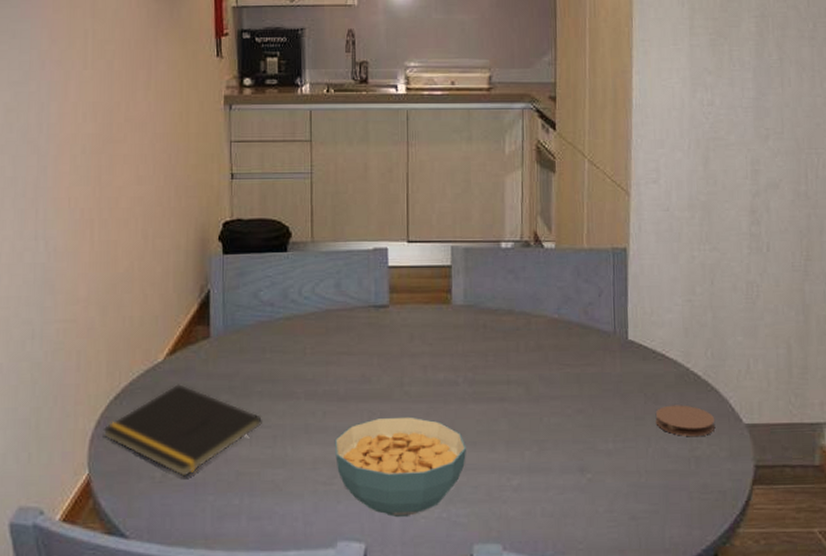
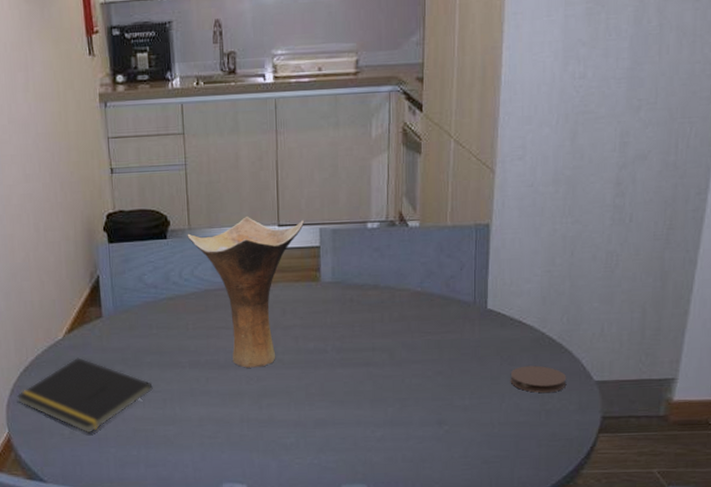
vase: none [309,231,436,401] -> present [187,217,305,368]
cereal bowl: present [334,416,466,518] -> none [217,380,335,464]

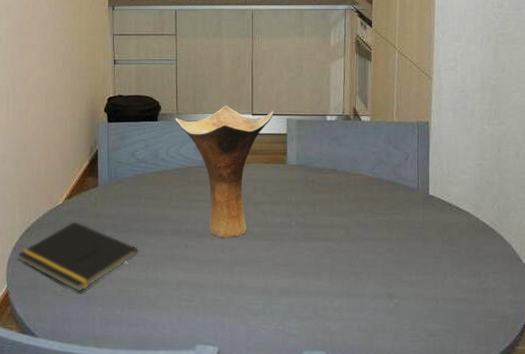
coaster: present [510,365,567,393] -> none [450,247,500,272]

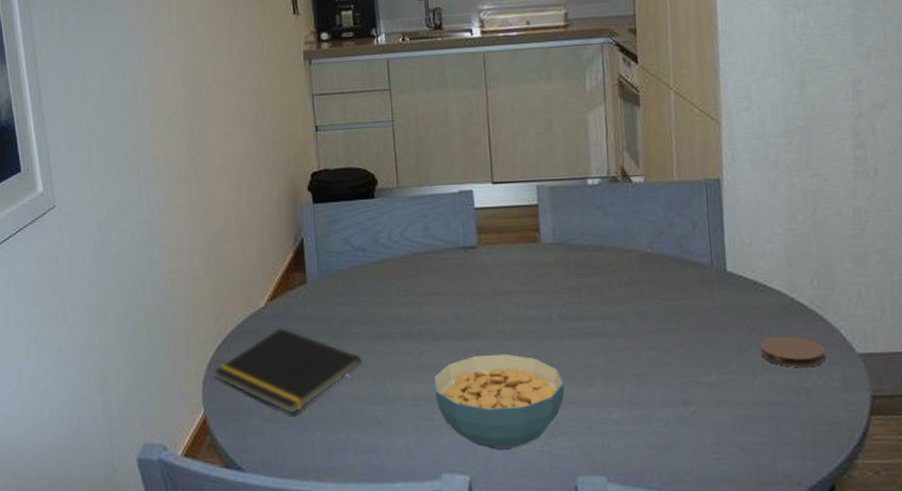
vase: present [175,106,275,238] -> none [396,174,521,339]
cereal bowl: none [194,251,298,329] -> present [432,353,565,451]
coaster: none [450,247,500,272] -> present [760,335,826,367]

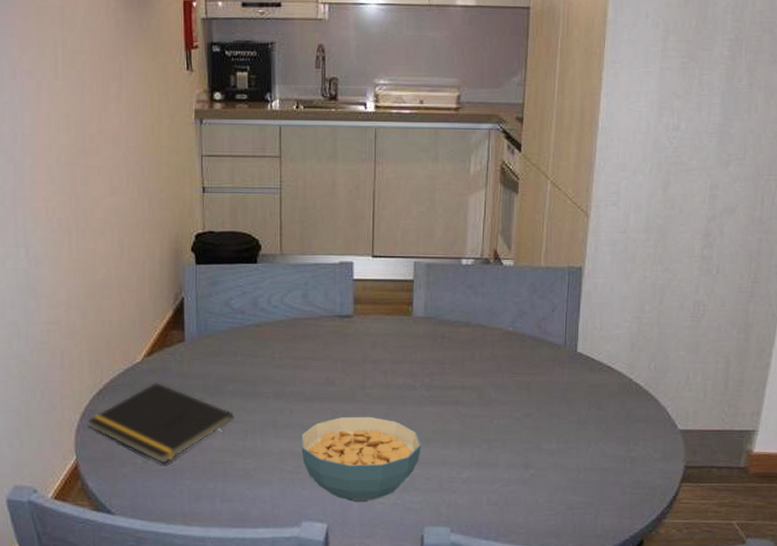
coaster: present [760,335,826,367] -> none [597,411,652,439]

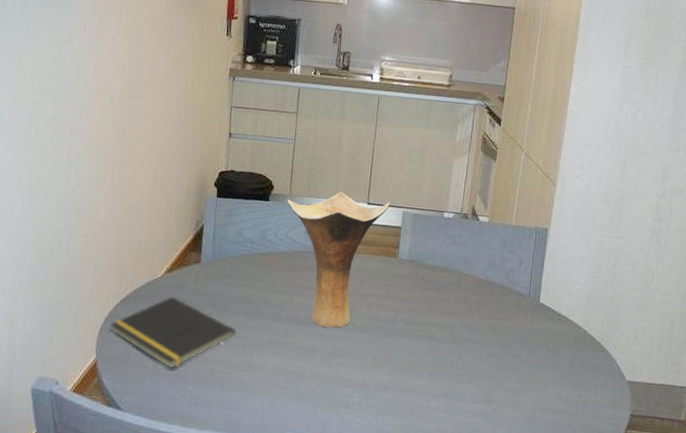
vase: none [278,246,400,401] -> present [287,192,391,328]
cereal bowl: present [300,416,421,503] -> none [291,341,397,421]

